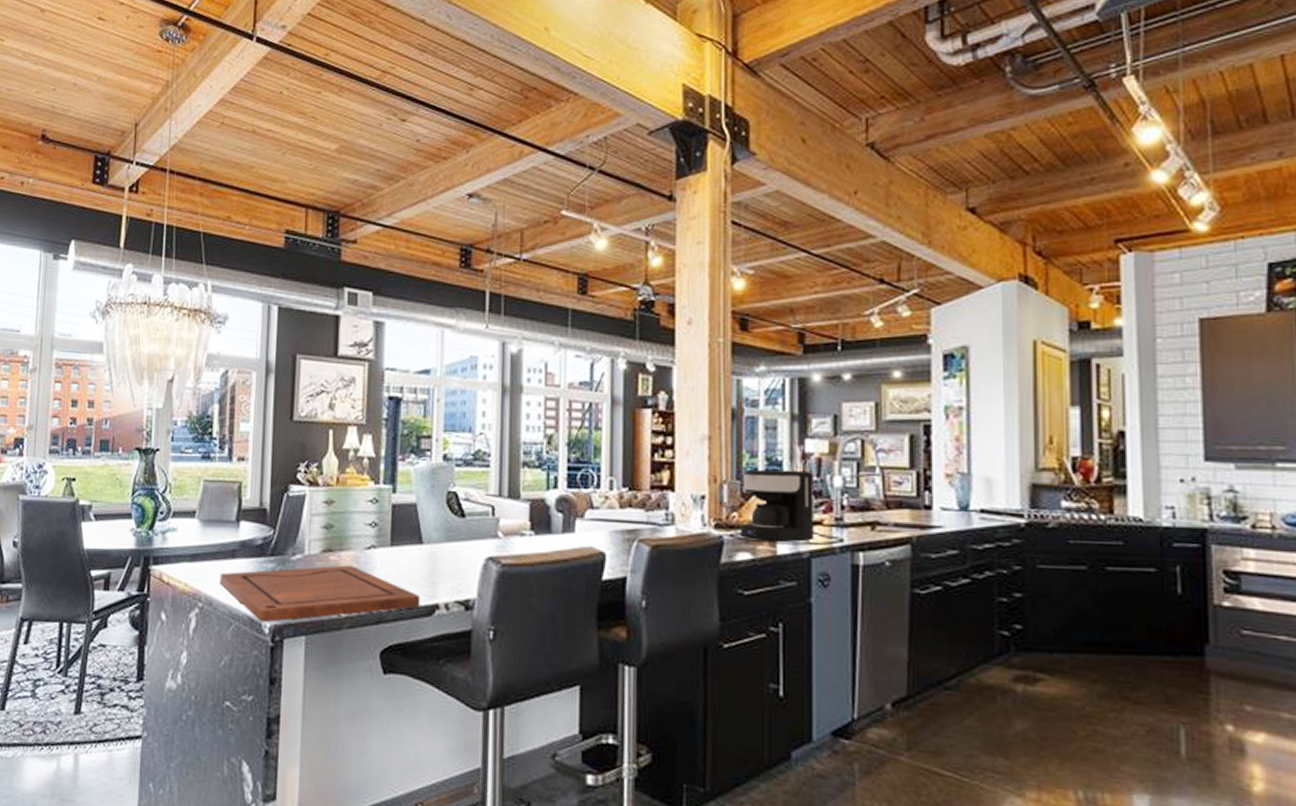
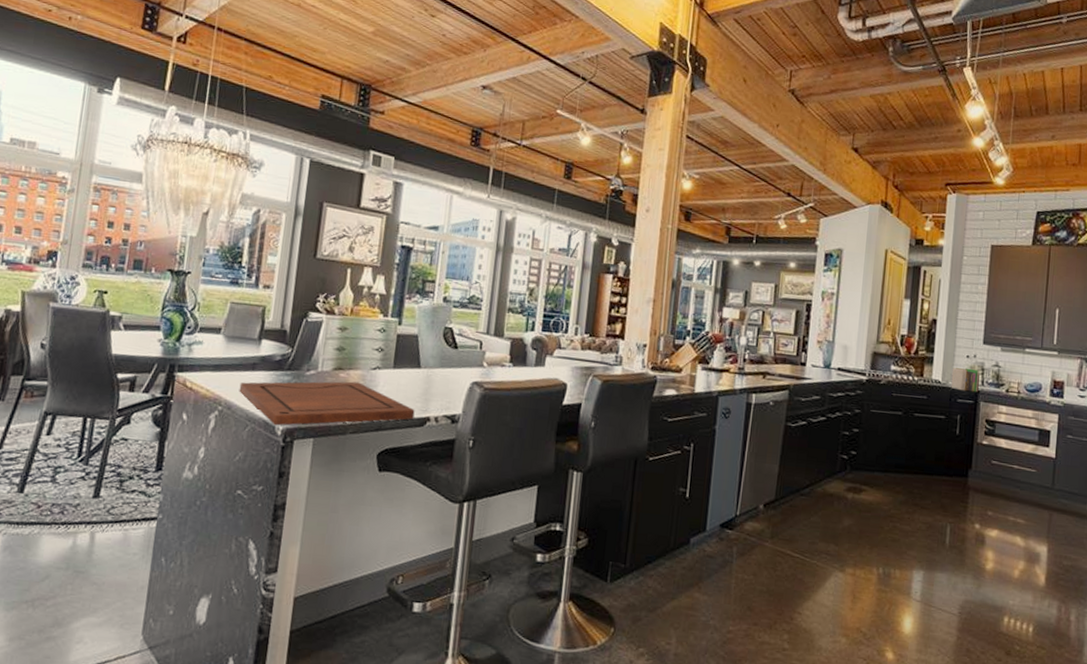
coffee maker: present [728,469,845,546] -> none [661,327,744,388]
books: none [1159,497,1205,532] -> present [951,367,980,393]

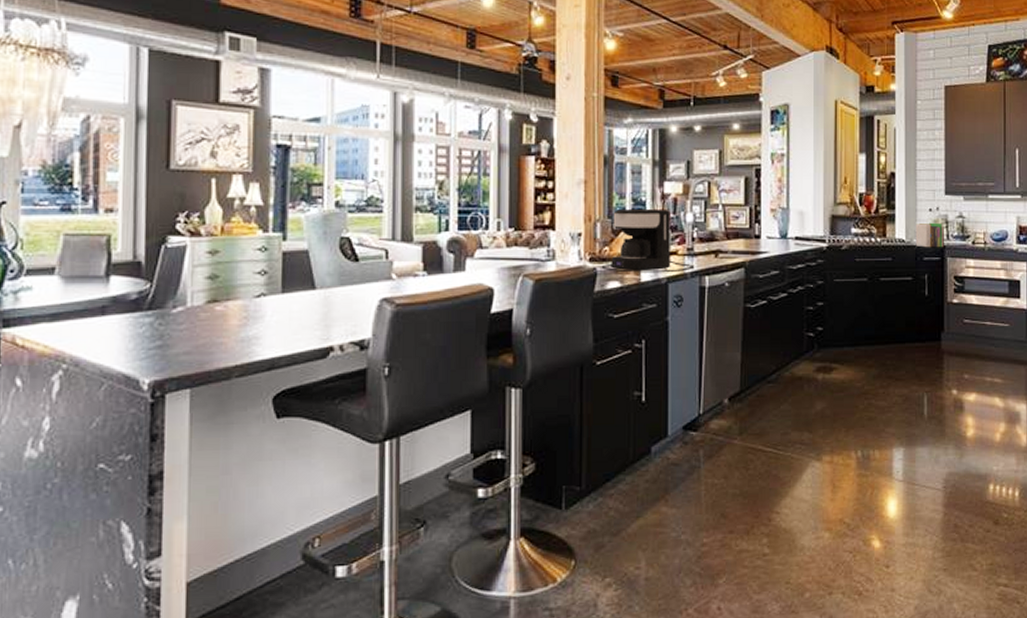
cutting board: present [239,381,415,426] -> none [87,314,314,379]
coffee maker: none [661,327,744,388] -> present [601,208,695,273]

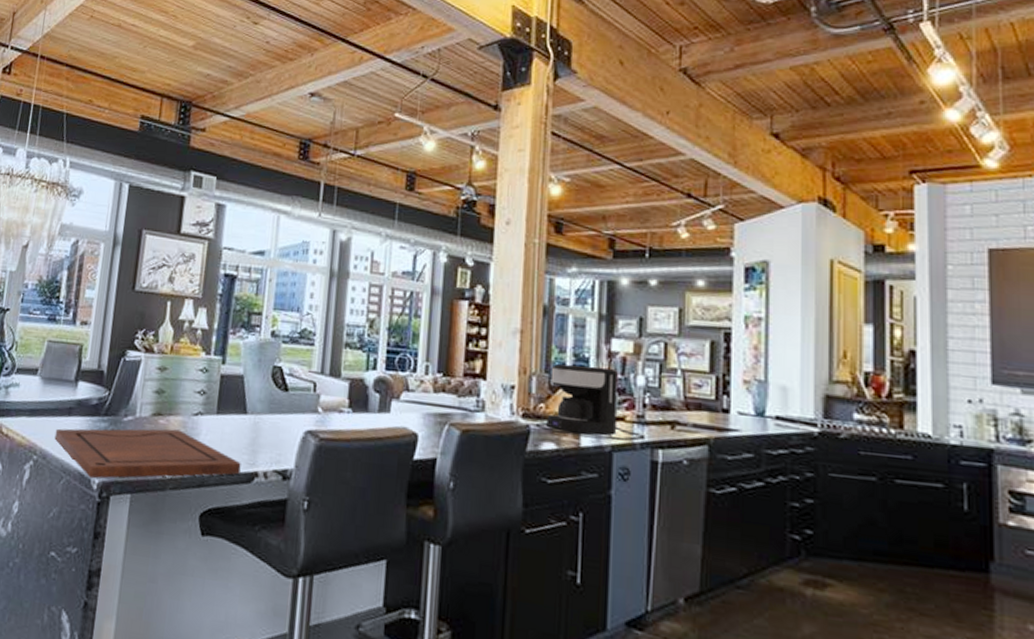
cutting board: none [87,314,314,379] -> present [54,428,241,479]
books: present [915,222,944,248] -> none [947,416,992,452]

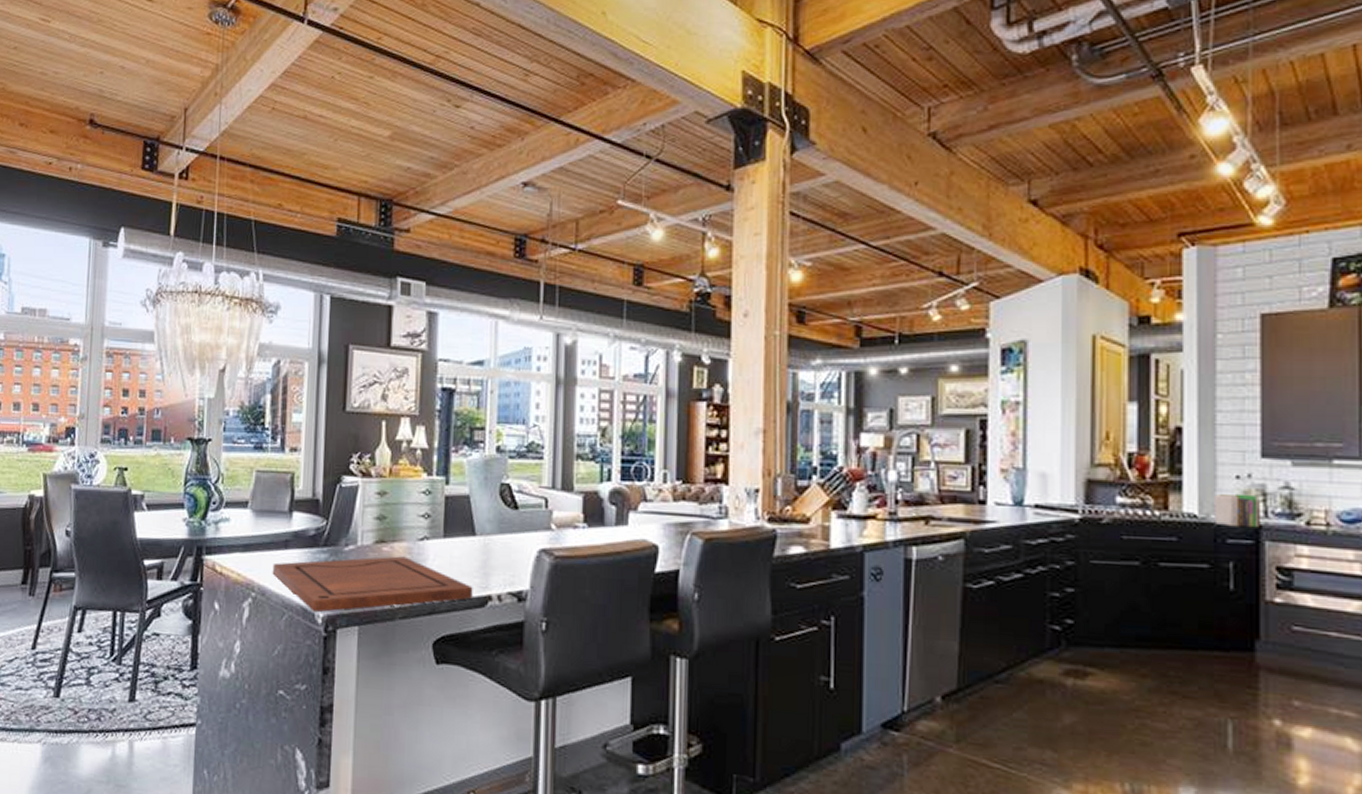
coffee maker: present [535,364,646,441] -> none [782,463,899,540]
books: none [947,416,992,452] -> present [1214,493,1260,528]

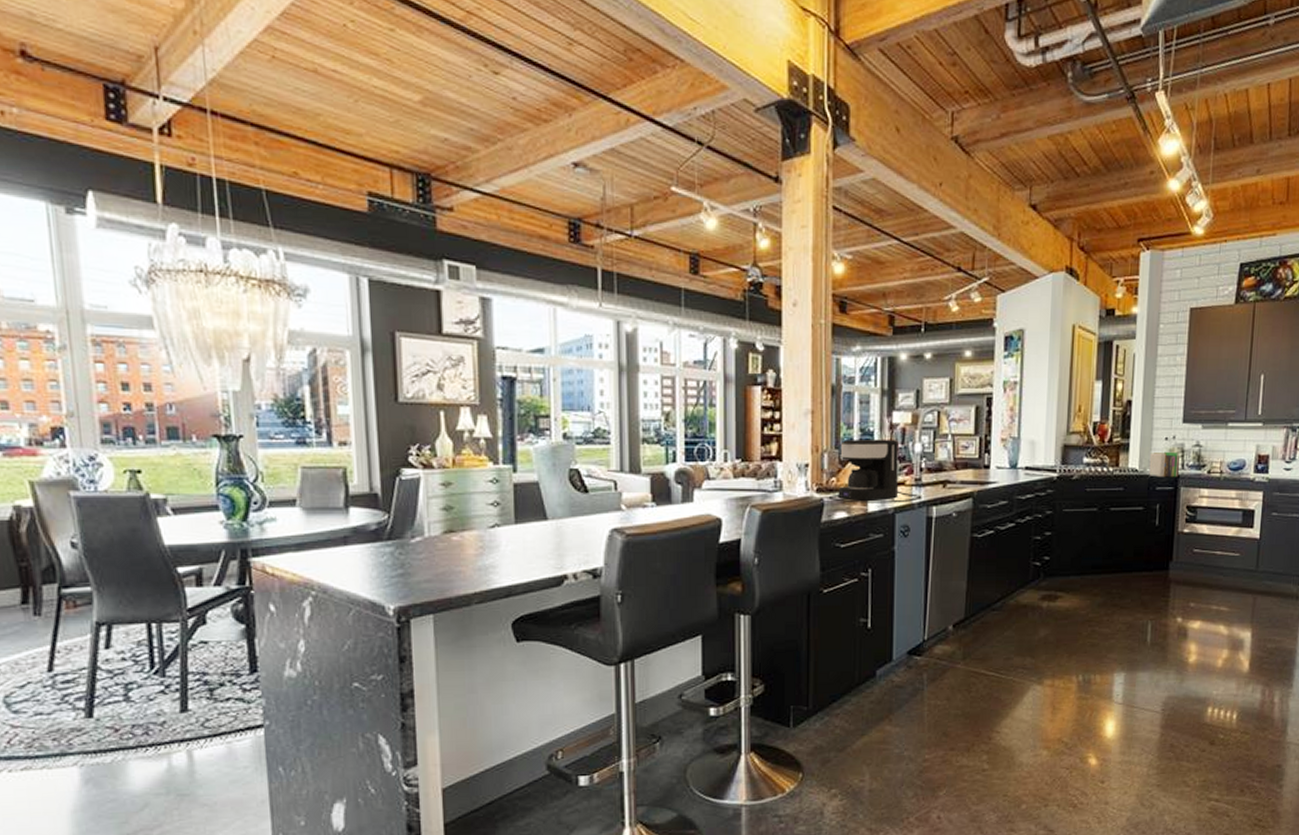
cutting board: present [272,556,473,613] -> none [332,544,549,605]
coffee maker: none [782,463,899,540] -> present [828,439,922,504]

